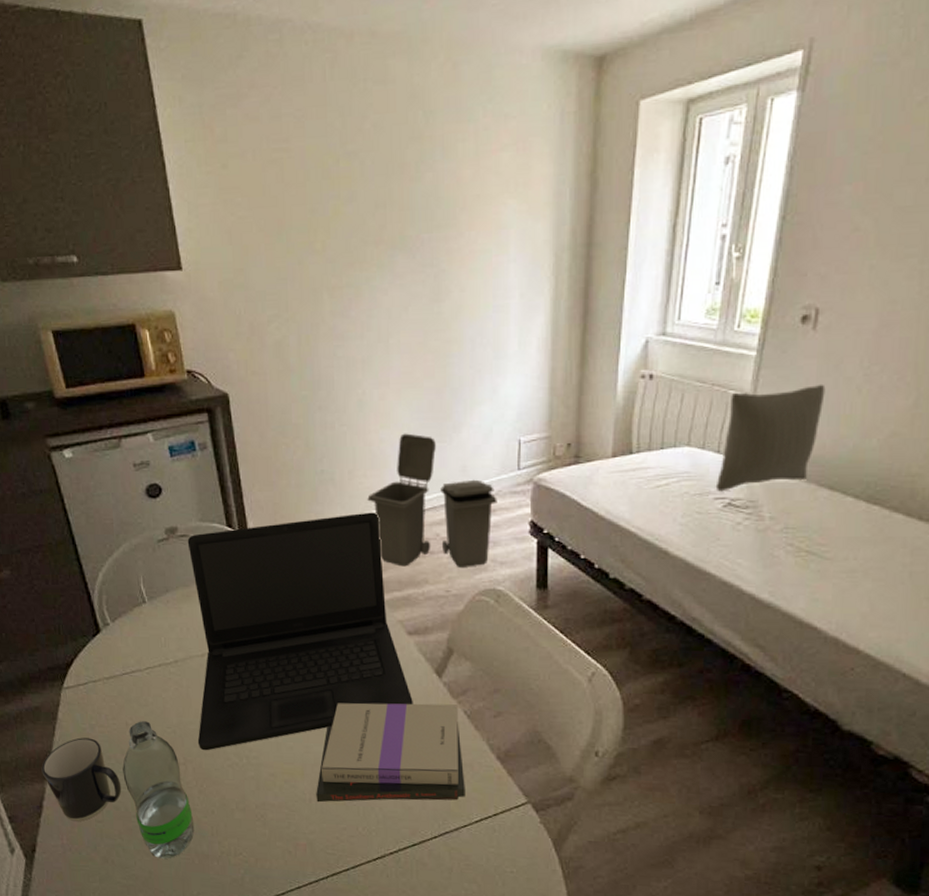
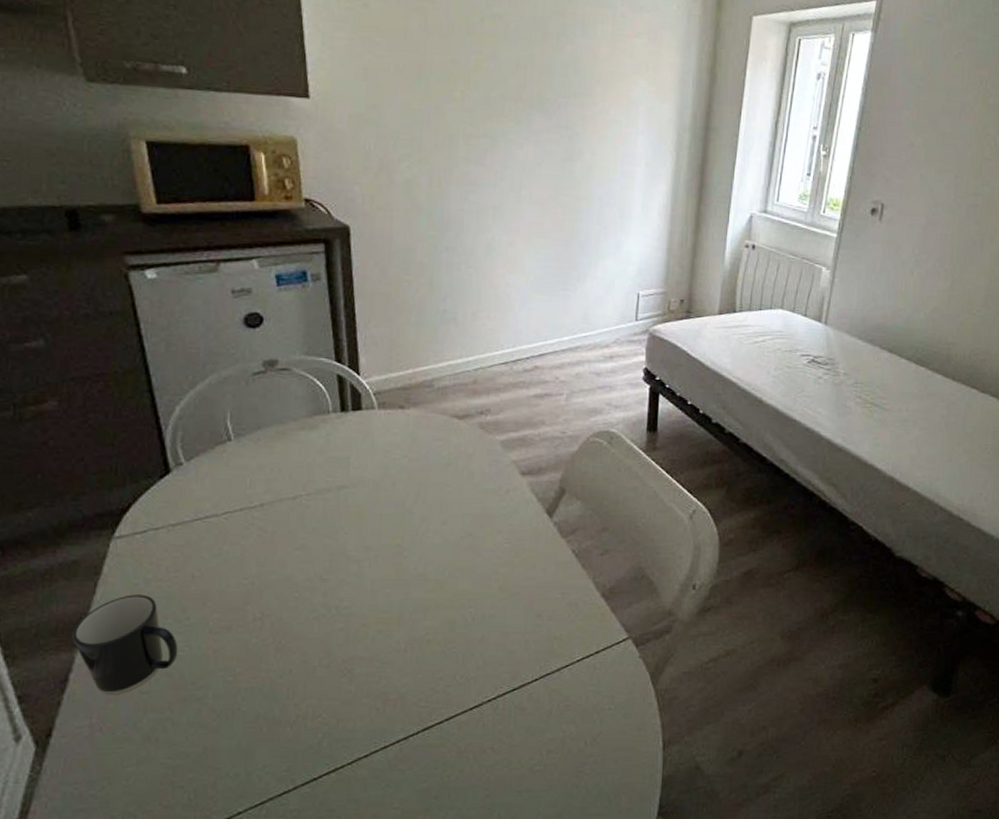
bottle: present [122,721,195,859] -> none [182,572,267,730]
laptop: present [187,512,413,751] -> none [280,353,522,603]
books: present [316,703,465,803] -> none [412,543,570,652]
trash bin: present [367,433,497,567] -> none [489,279,615,410]
pillow: present [715,384,826,492] -> none [802,265,888,350]

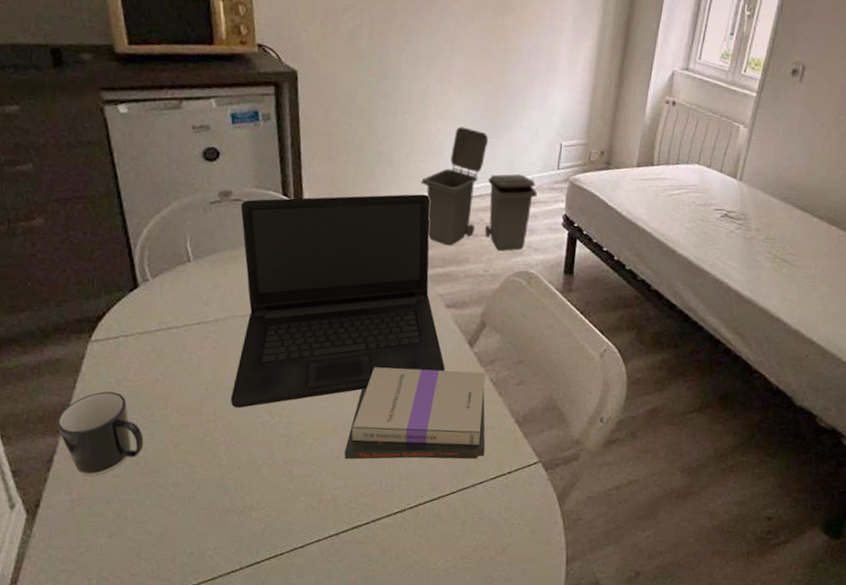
laptop: none [280,353,522,603] -> present [231,193,445,408]
books: none [412,543,570,652] -> present [344,367,486,460]
trash bin: none [489,279,615,410] -> present [421,126,538,251]

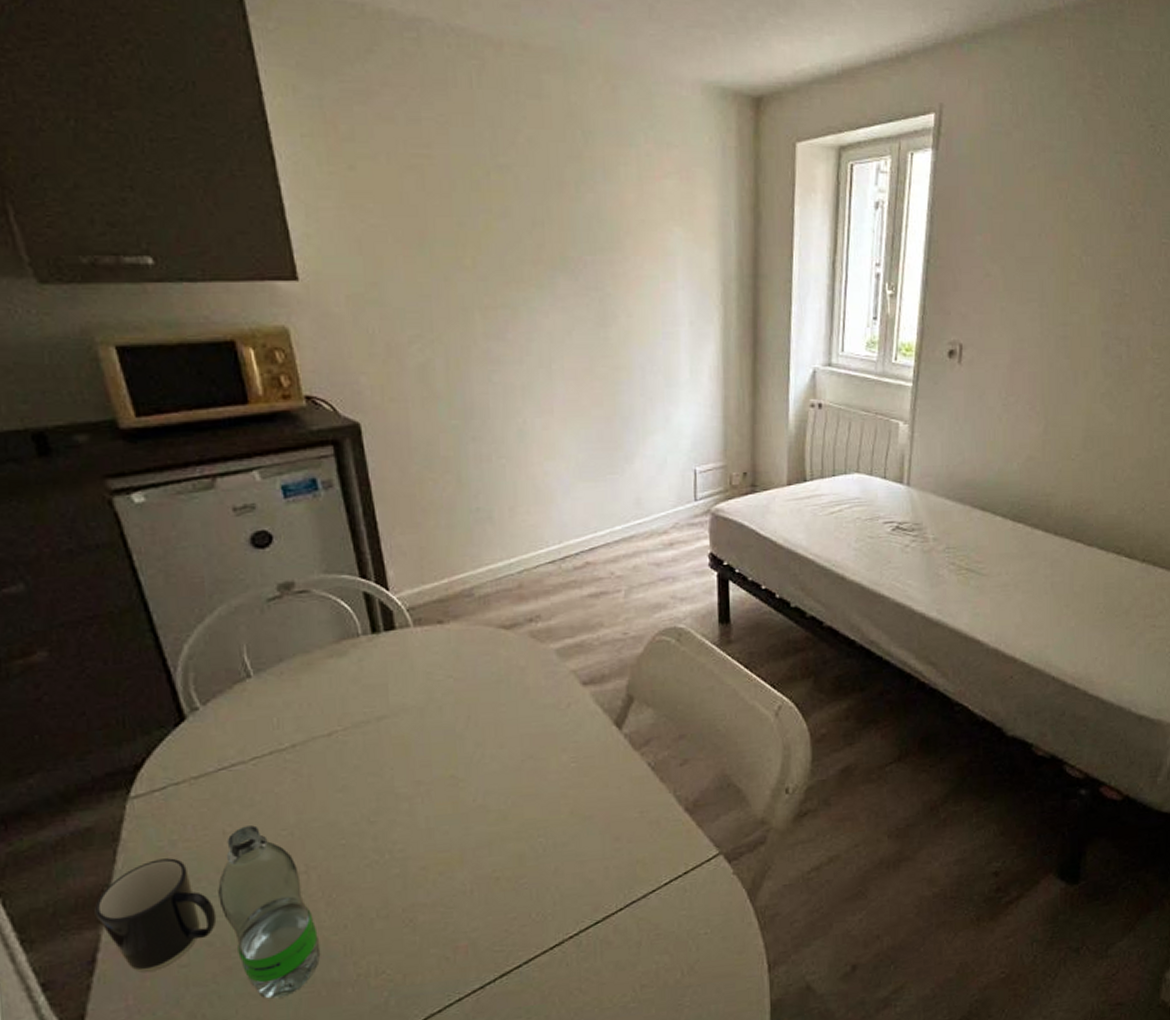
bottle: none [147,377,218,514] -> present [218,825,321,999]
laptop: present [231,193,445,408] -> none [307,552,591,852]
books: present [344,367,486,460] -> none [479,757,653,893]
trash bin: present [421,126,538,251] -> none [532,465,675,610]

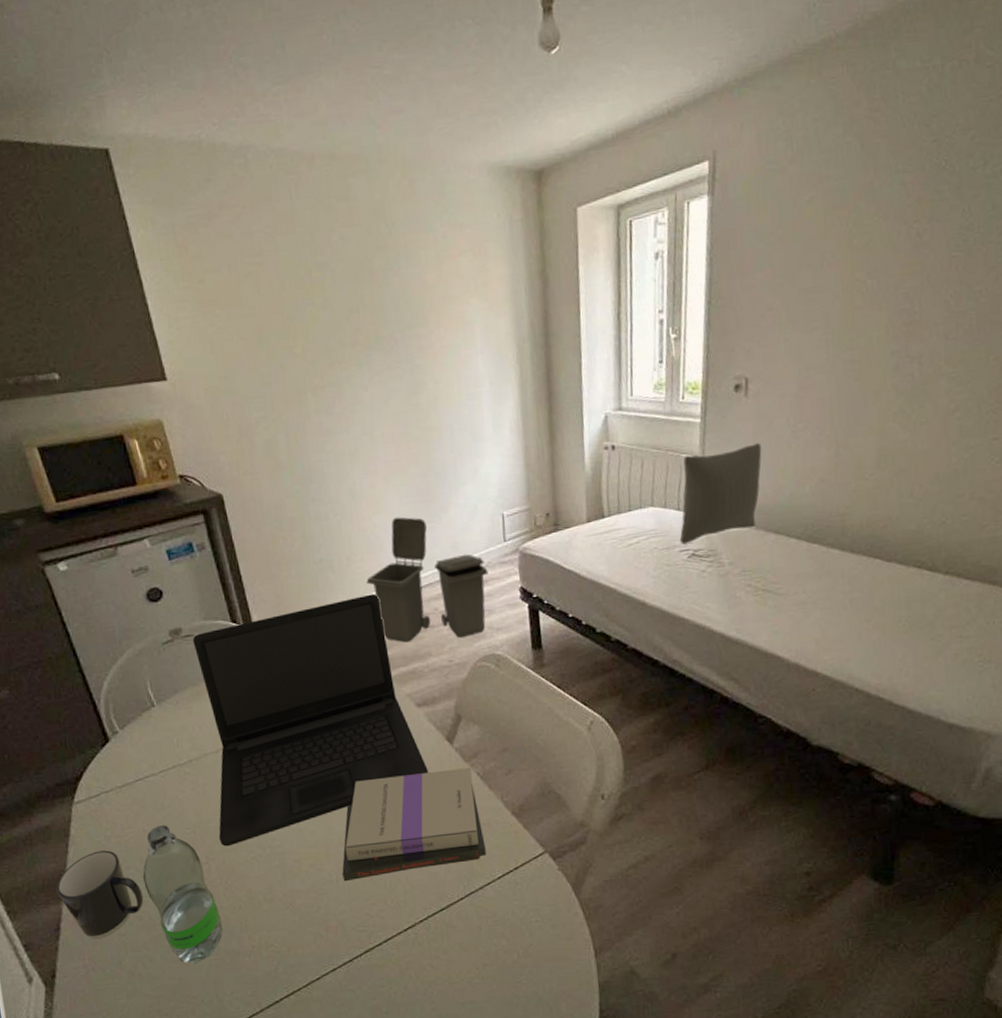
laptop: none [307,552,591,852] -> present [192,594,428,847]
books: none [479,757,653,893] -> present [342,768,486,882]
trash bin: none [532,465,675,610] -> present [366,517,488,643]
pillow: none [884,413,973,516] -> present [679,442,762,545]

